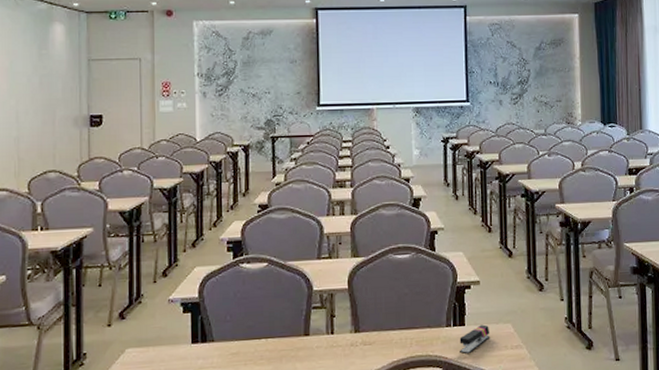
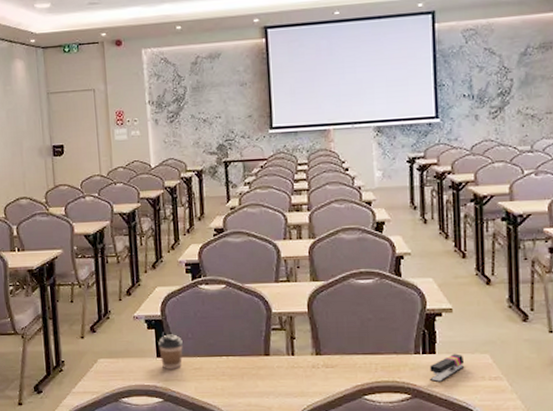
coffee cup: none [194,317,220,356] -> present [158,334,183,369]

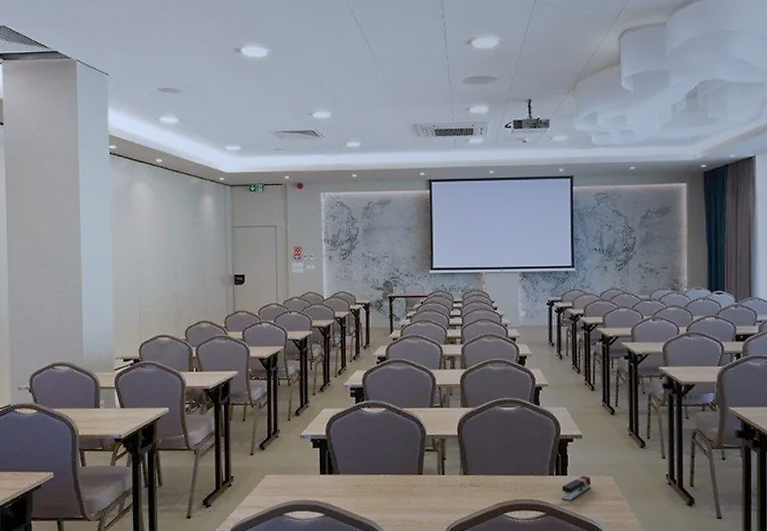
coffee cup: present [158,334,183,369] -> none [322,453,345,486]

